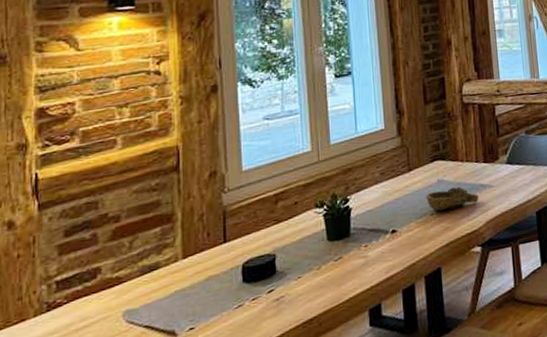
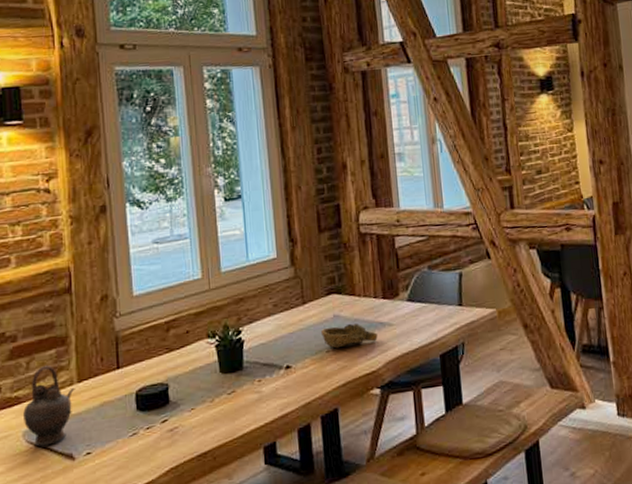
teapot: none [123,243,180,326] -> present [22,365,75,447]

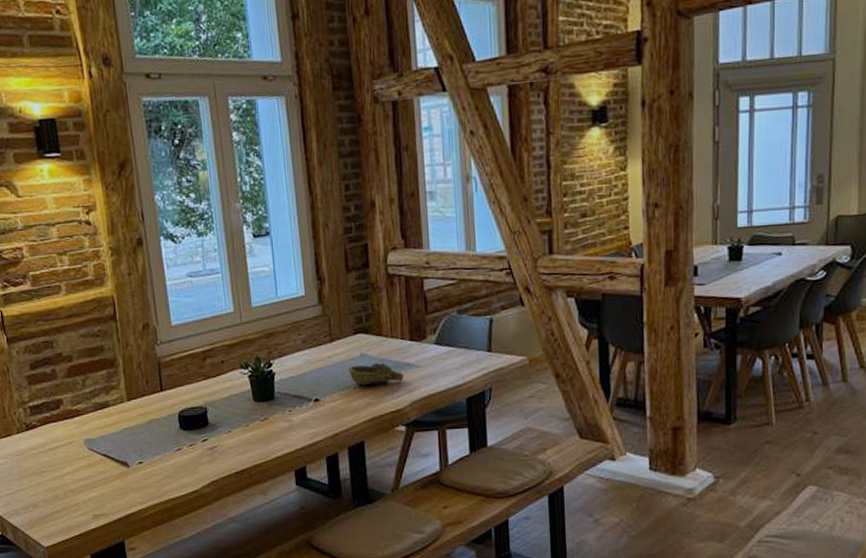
teapot: present [22,365,75,447] -> none [82,384,126,453]

